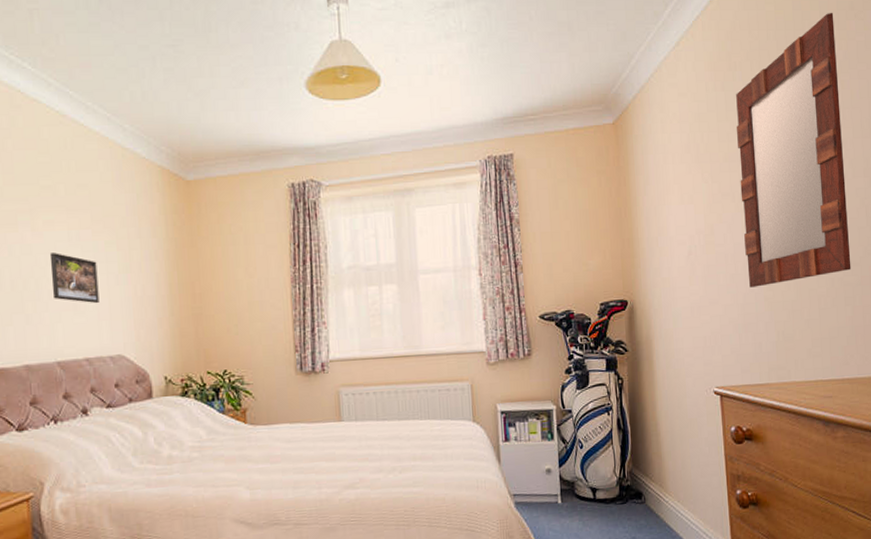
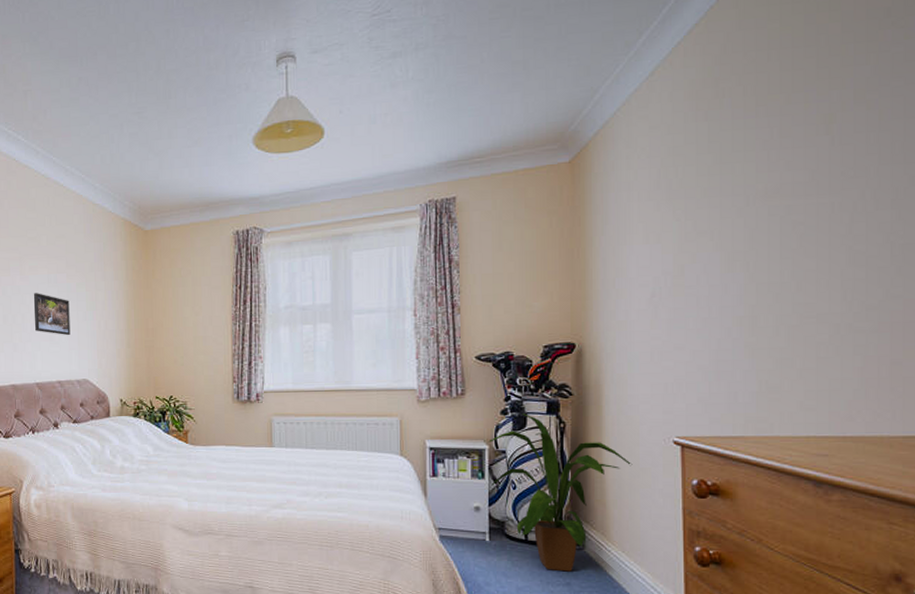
house plant: none [555,371,682,527] -> present [488,413,633,572]
home mirror: present [736,12,851,288] -> none [721,22,865,333]

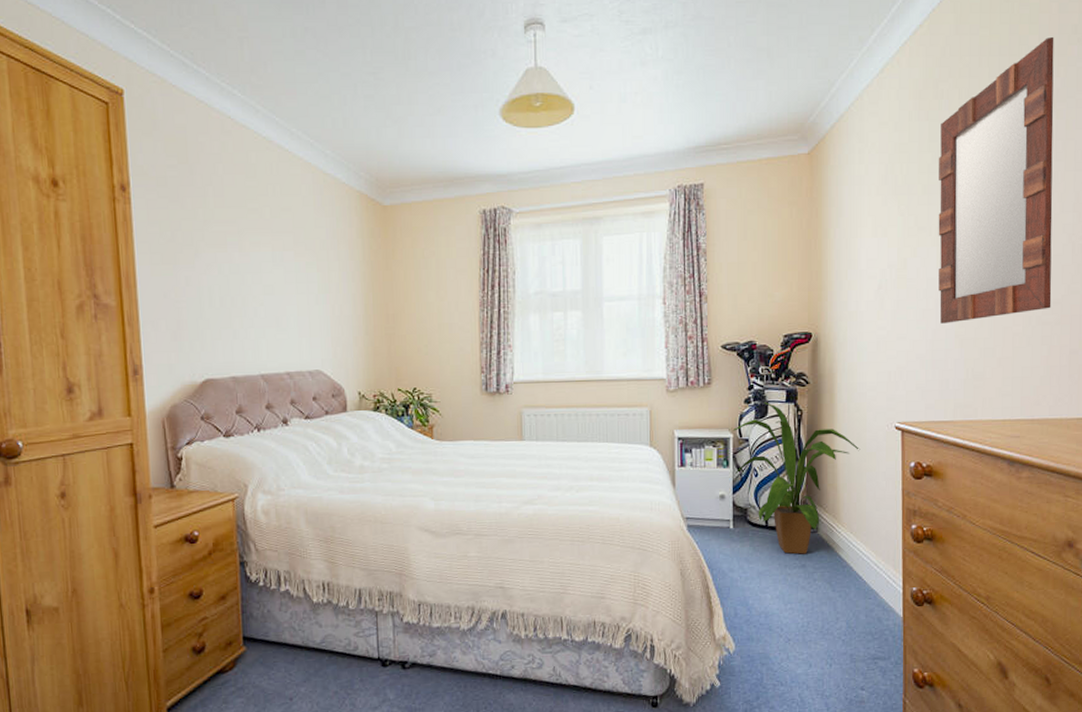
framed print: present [33,293,71,336] -> none [255,272,300,322]
home mirror: none [721,22,865,333] -> present [938,36,1054,324]

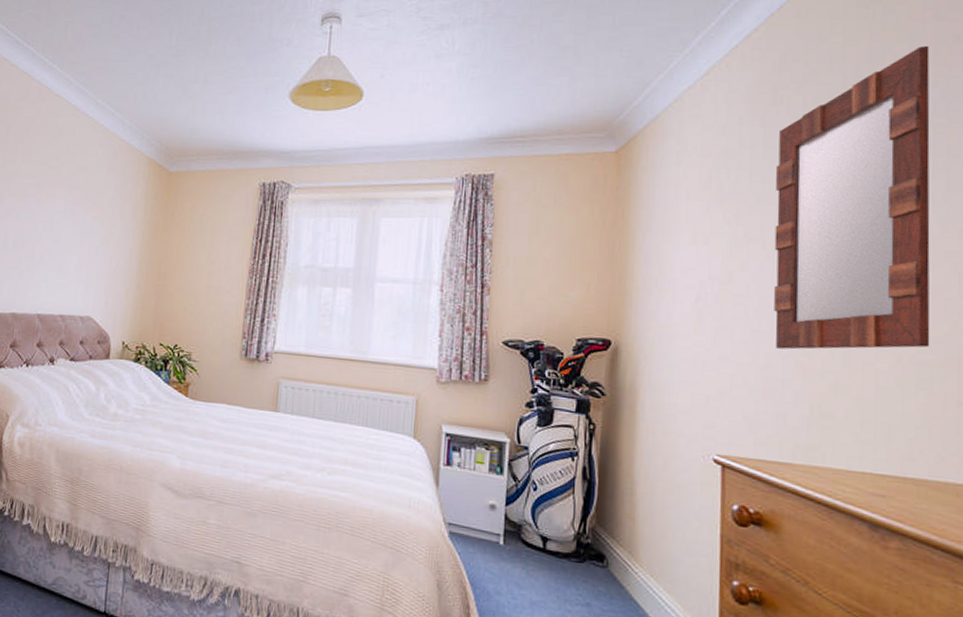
house plant: present [732,402,860,555] -> none [509,409,667,591]

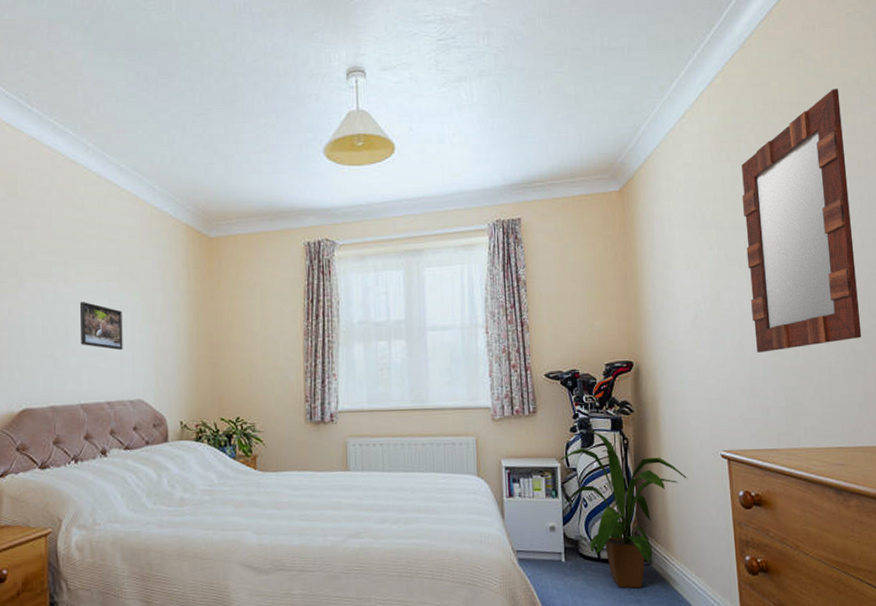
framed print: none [44,222,83,270] -> present [79,302,123,351]
house plant: none [509,409,667,591] -> present [560,431,688,589]

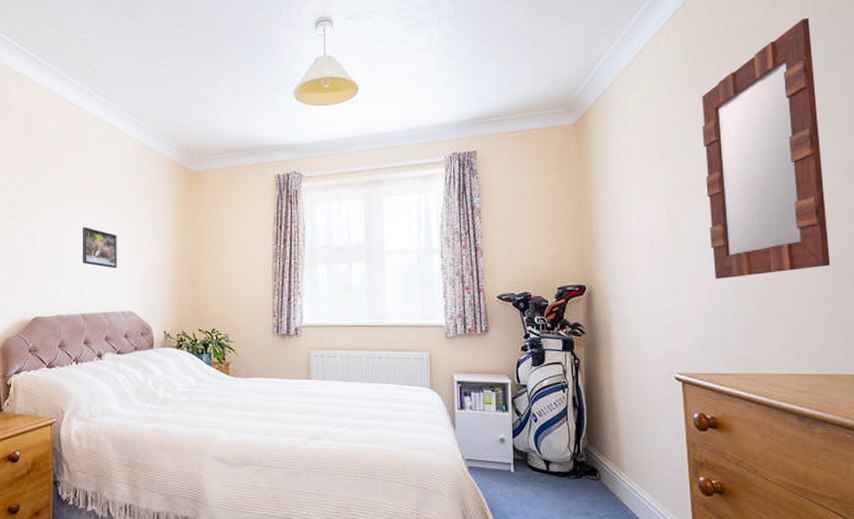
house plant: present [560,431,688,589] -> none [510,350,641,501]

